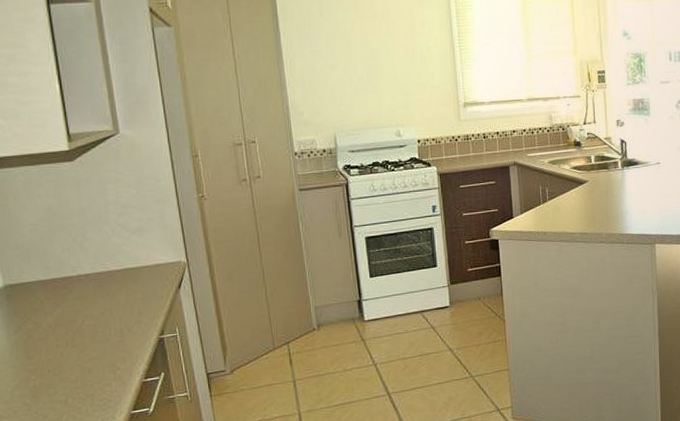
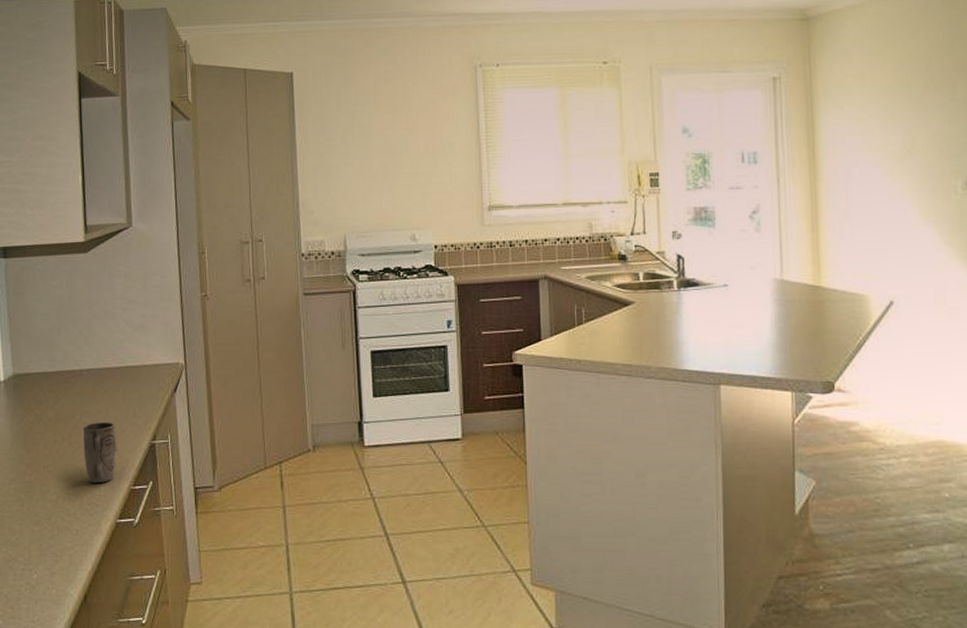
mug: none [86,322,126,381] -> present [83,421,118,484]

